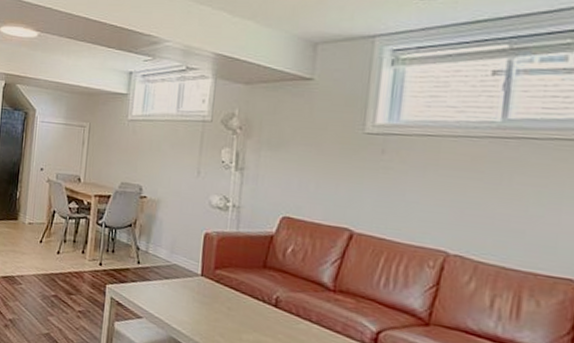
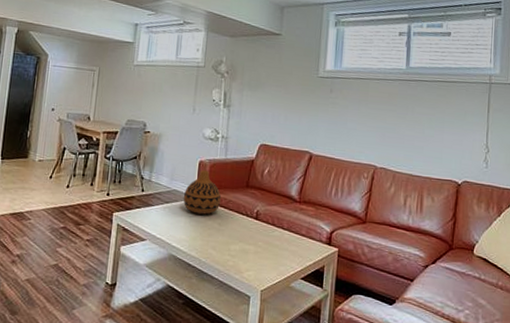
vase: none [185,243,232,297] -> present [183,170,222,215]

